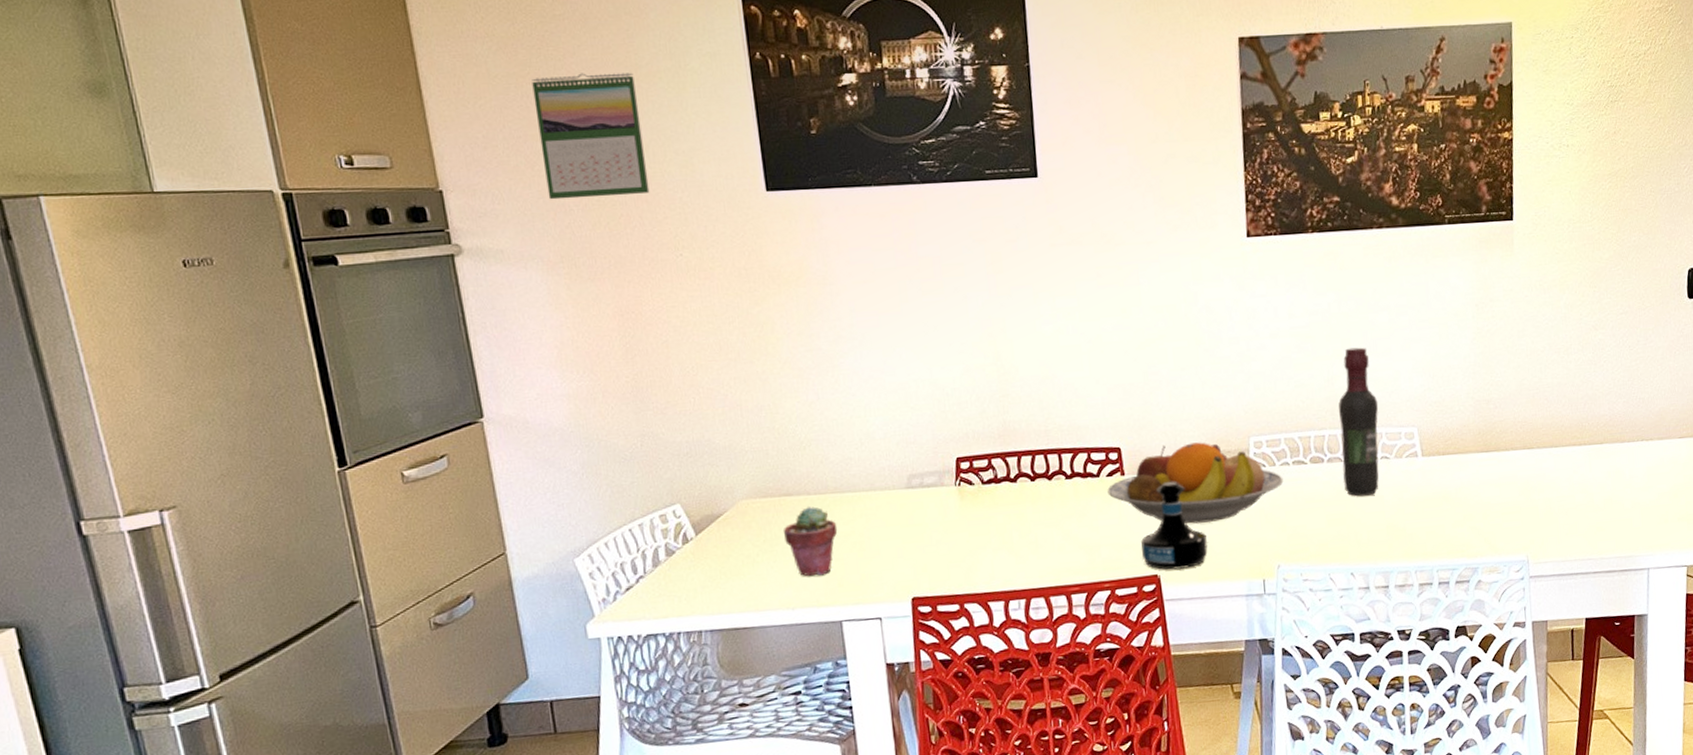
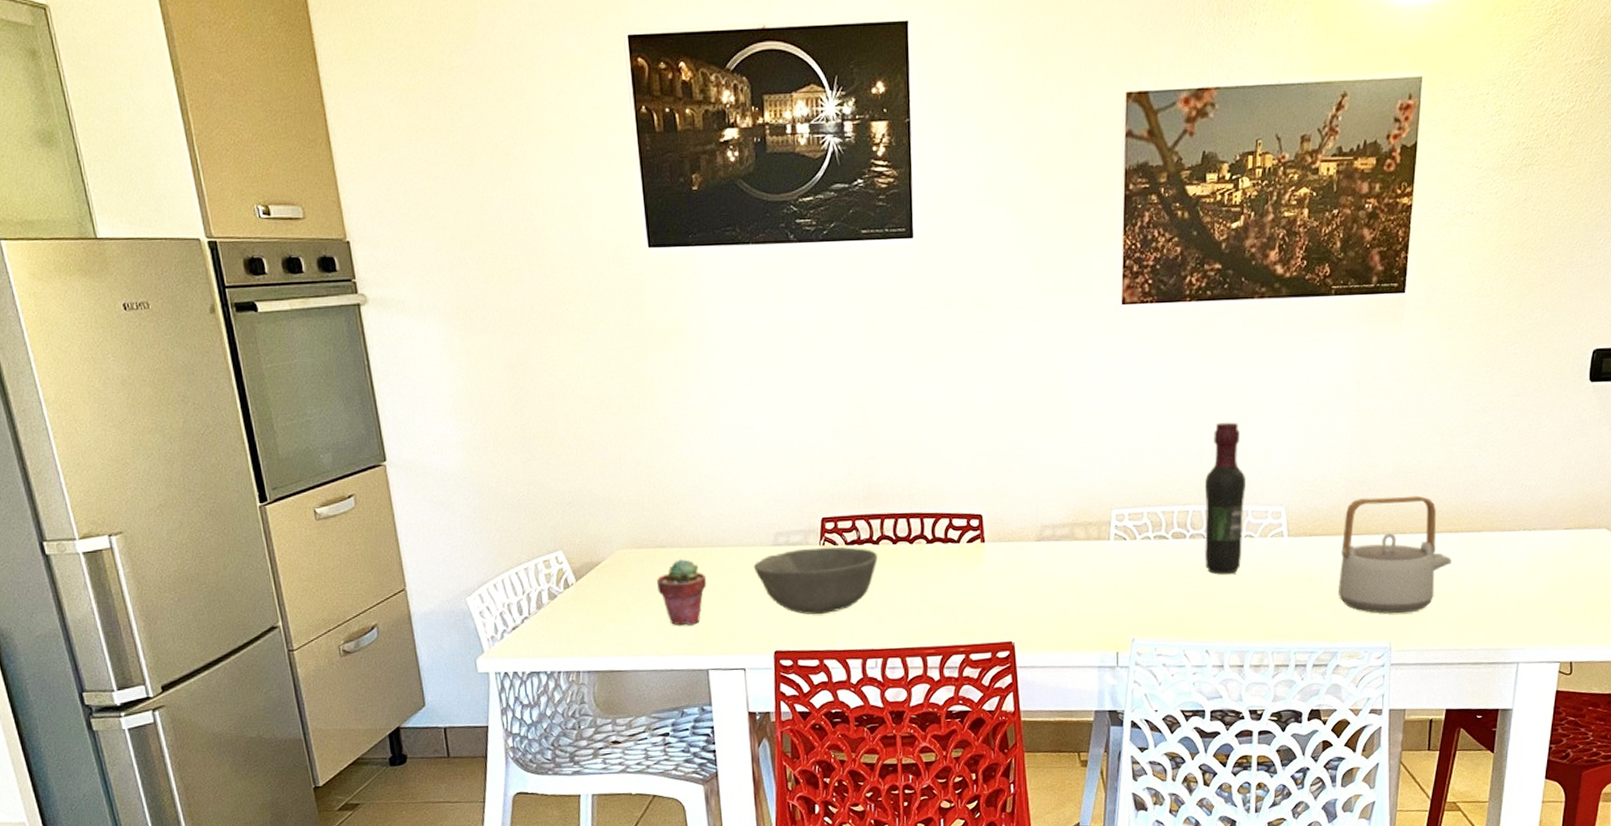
calendar: present [532,72,650,200] -> none [431,126,539,252]
bowl: none [886,486,1016,558] -> present [753,546,878,615]
fruit bowl: present [1107,442,1284,524] -> none [967,512,1144,594]
tequila bottle: present [1141,481,1208,570] -> none [998,550,1063,638]
teapot: none [1473,411,1578,527] -> present [1337,495,1452,614]

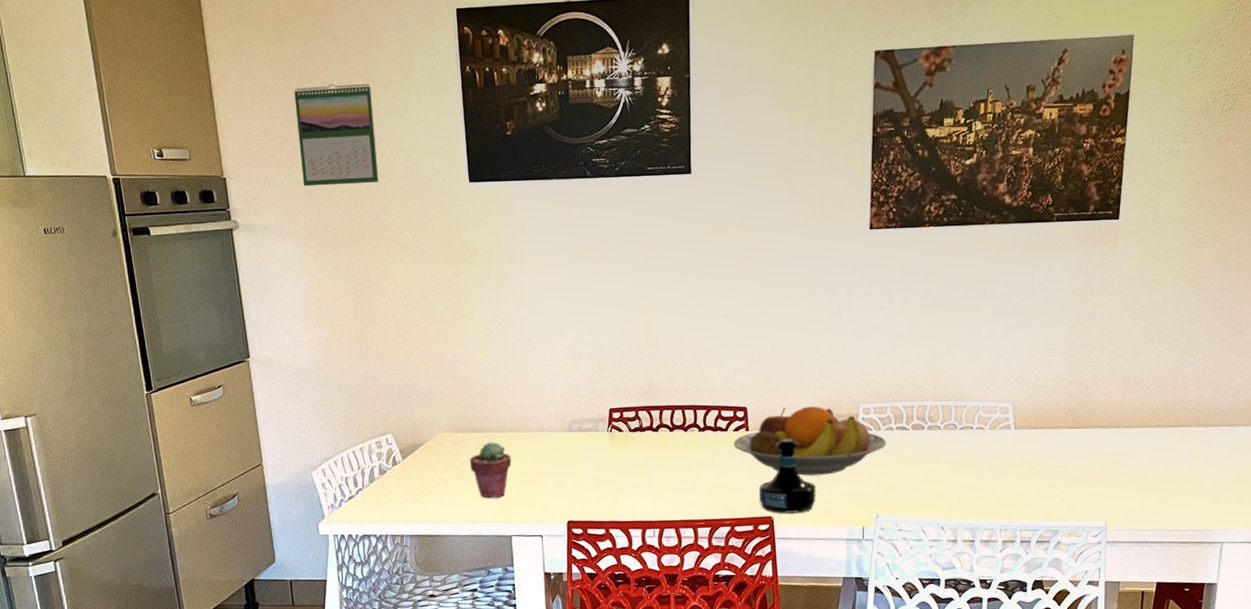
calendar: none [431,126,539,252] -> present [294,83,379,187]
bowl: present [753,546,878,615] -> none [551,433,657,491]
fruit bowl: none [967,512,1144,594] -> present [733,406,887,476]
tequila bottle: none [998,550,1063,638] -> present [759,438,816,513]
wine bottle: present [1204,422,1247,574] -> none [940,330,978,461]
teapot: present [1337,495,1452,614] -> none [1059,394,1161,498]

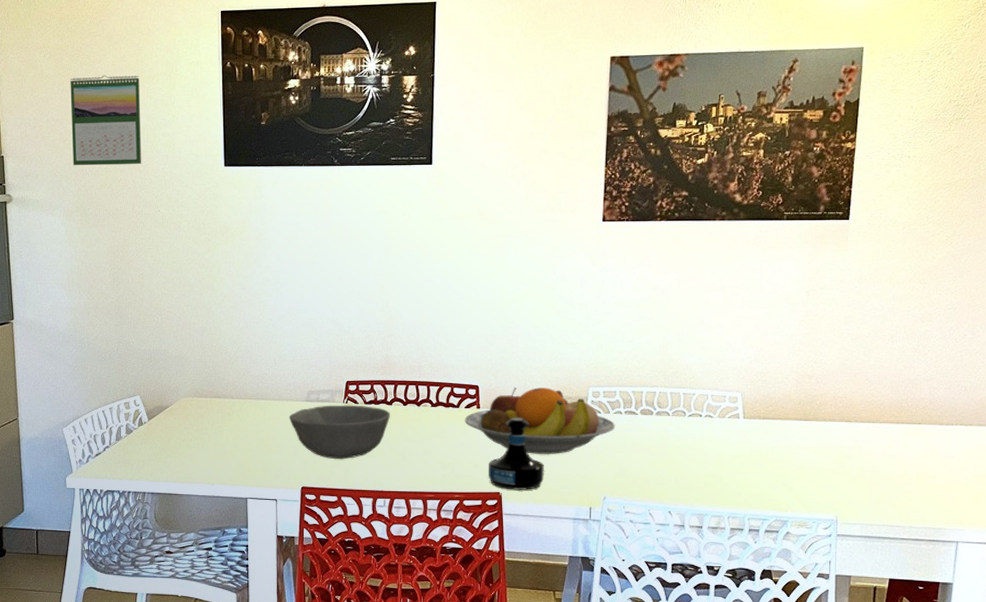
potted succulent: present [469,442,512,498] -> none [211,408,251,461]
bowl: none [551,433,657,491] -> present [288,405,390,460]

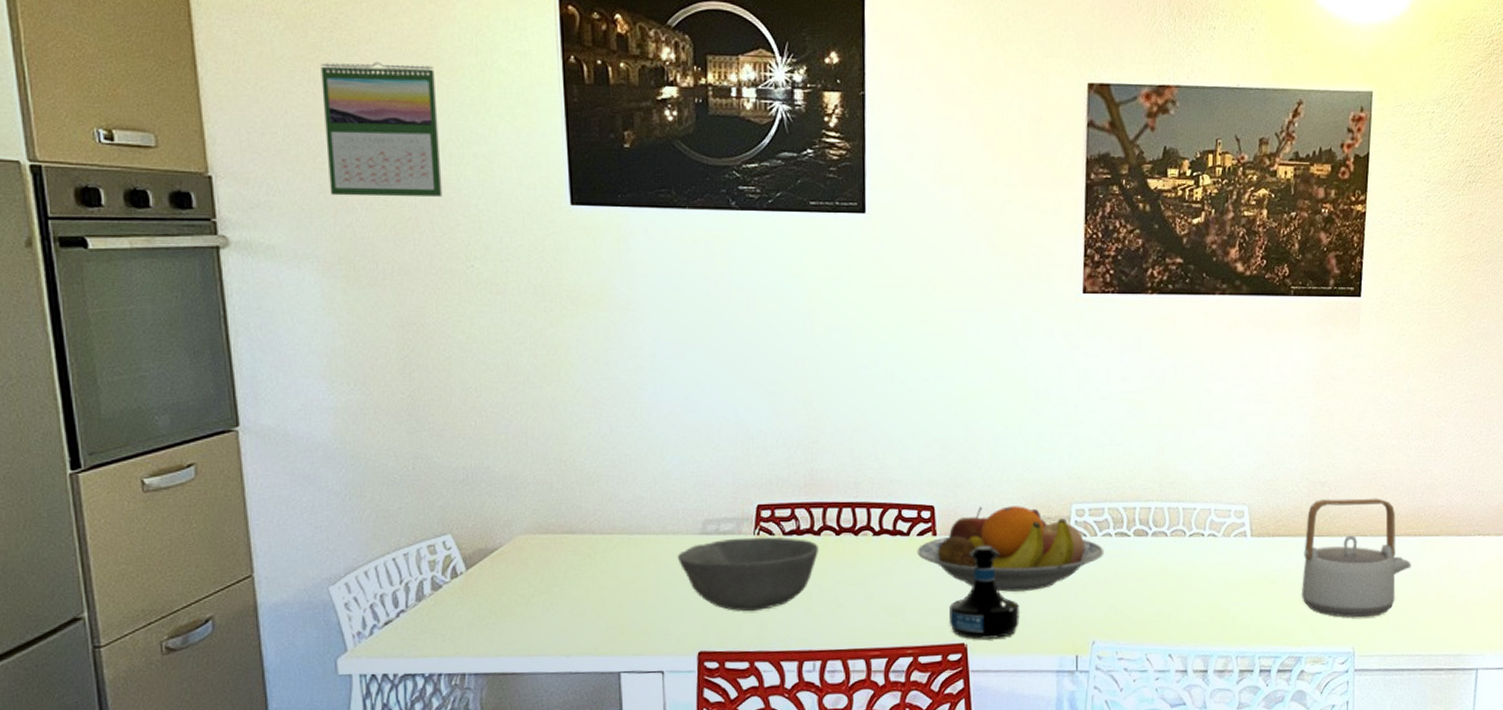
teapot: none [788,390,893,491] -> present [1301,498,1411,618]

